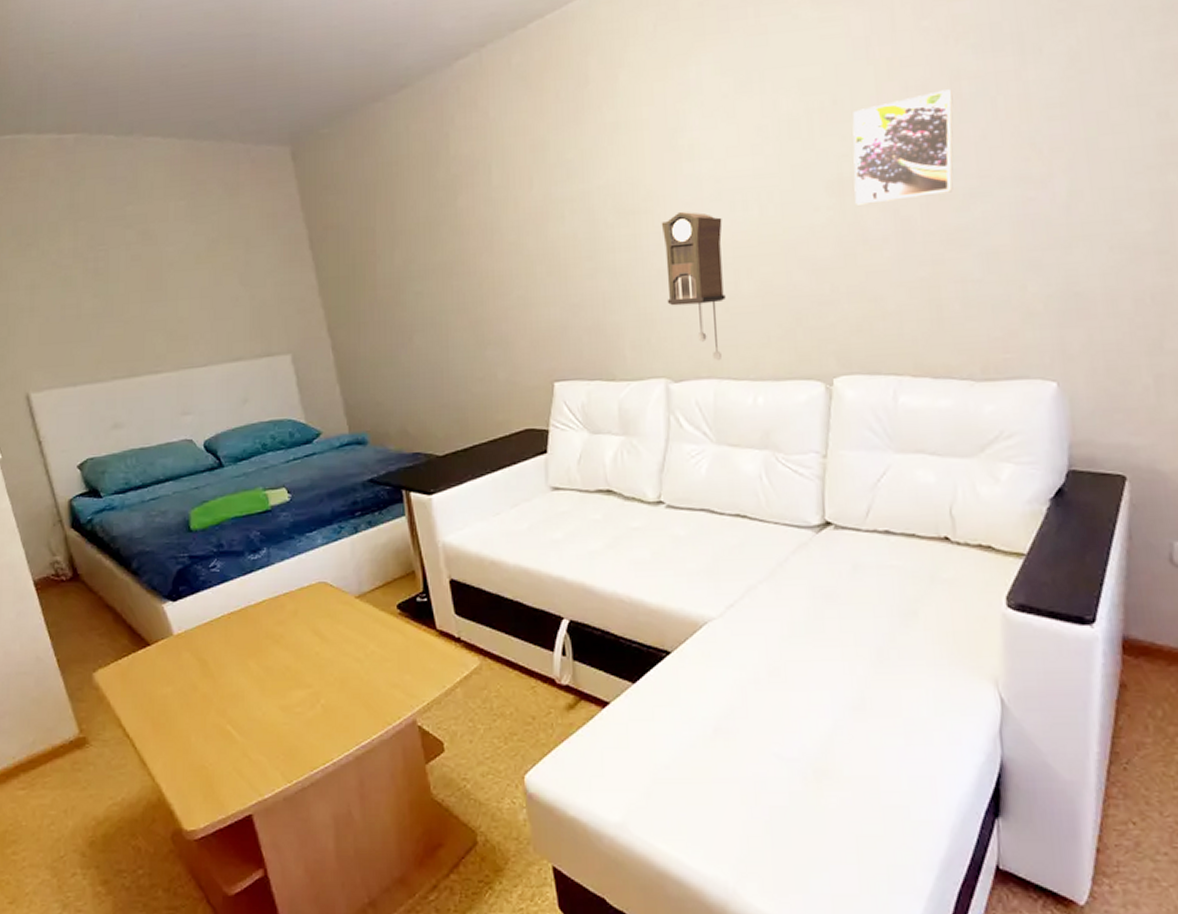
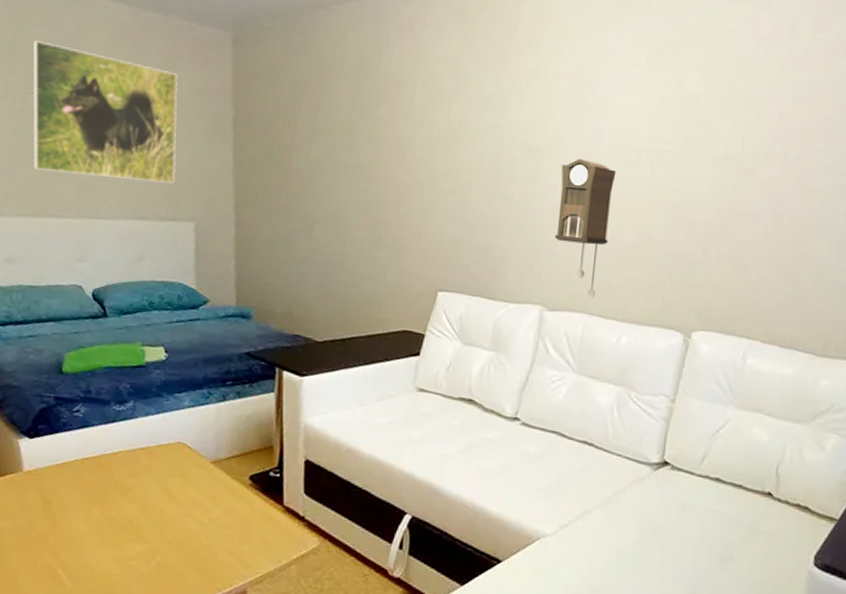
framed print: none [93,194,262,328] -> present [33,40,178,183]
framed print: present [852,89,954,205] -> none [736,96,835,186]

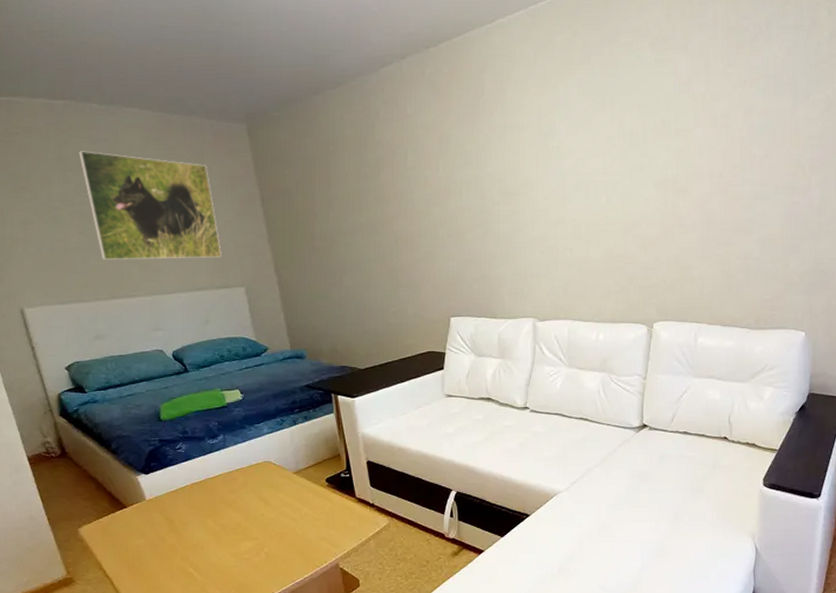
pendulum clock: present [554,158,617,297] -> none [534,195,579,306]

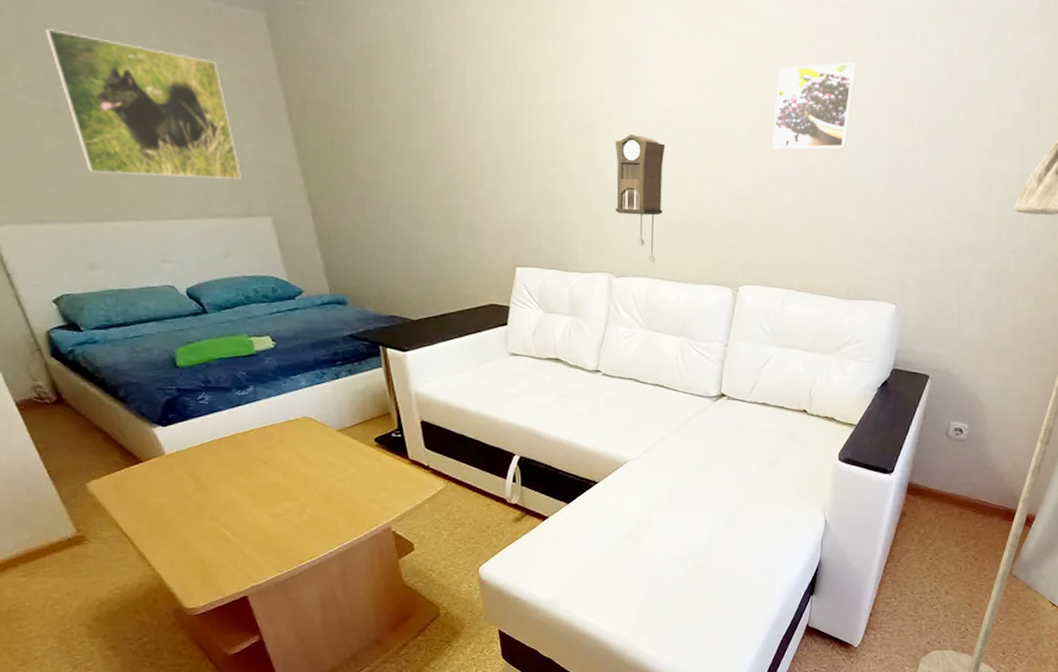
pendulum clock: none [534,195,579,306] -> present [614,133,666,263]
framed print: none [674,120,746,199] -> present [772,62,856,150]

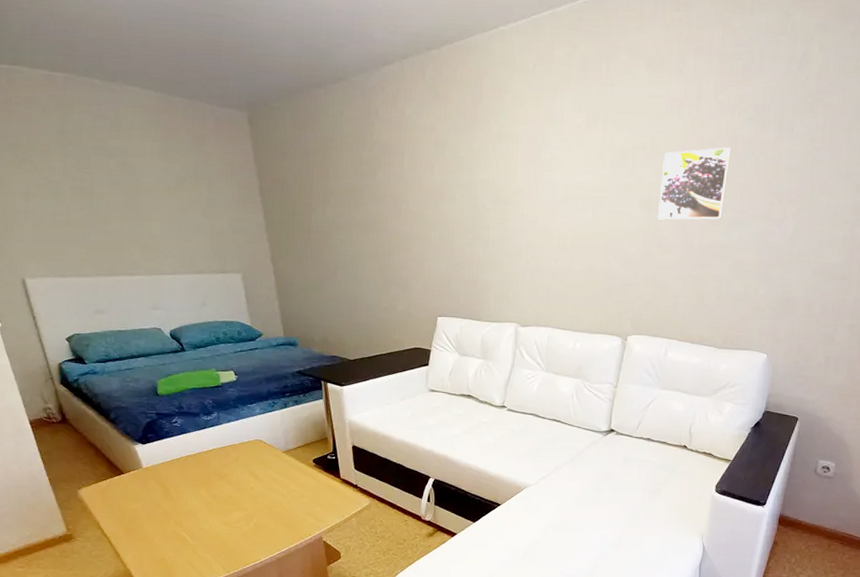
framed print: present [45,29,241,179] -> none [80,126,220,243]
pendulum clock: present [614,133,666,263] -> none [522,206,567,315]

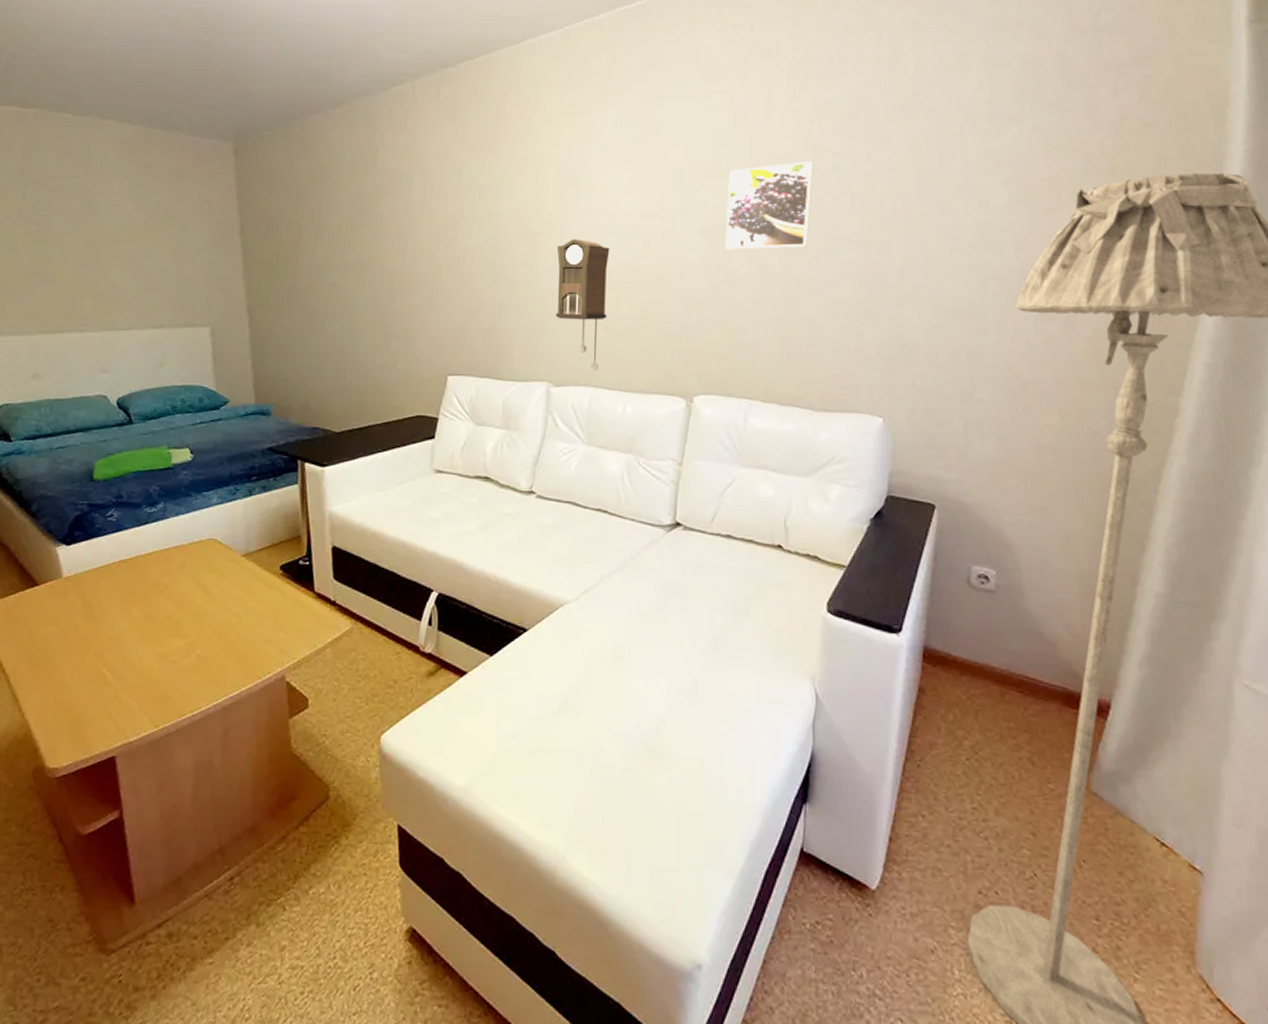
pendulum clock: none [522,206,567,315] -> present [555,238,610,370]

